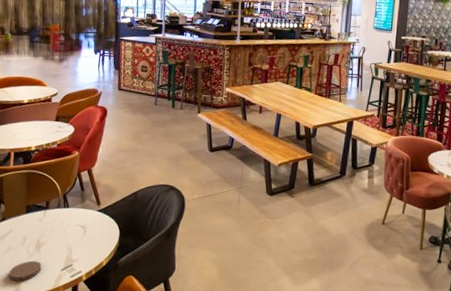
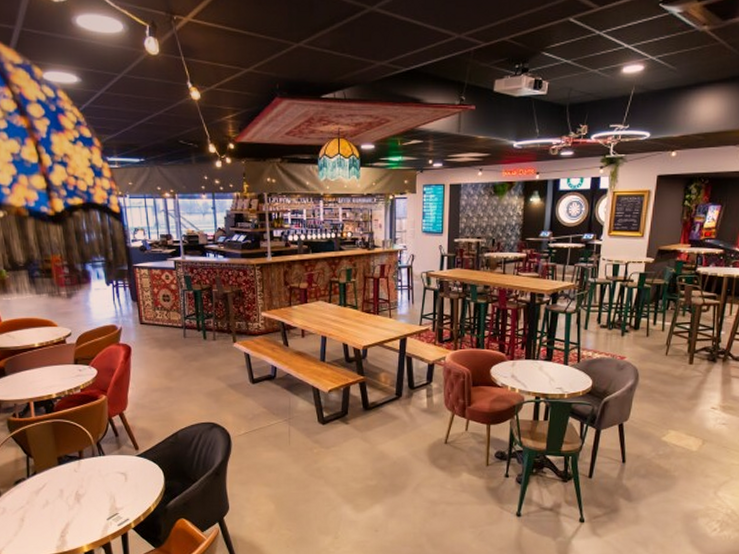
coaster: present [8,260,42,281] -> none [51,513,86,534]

